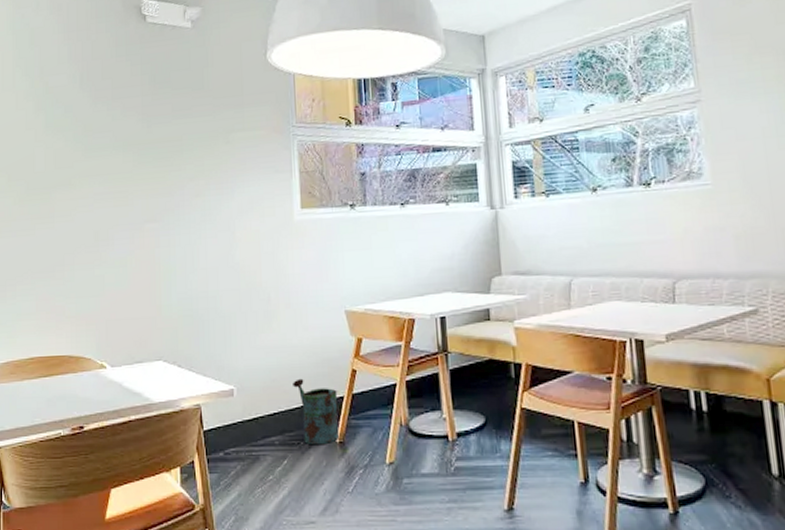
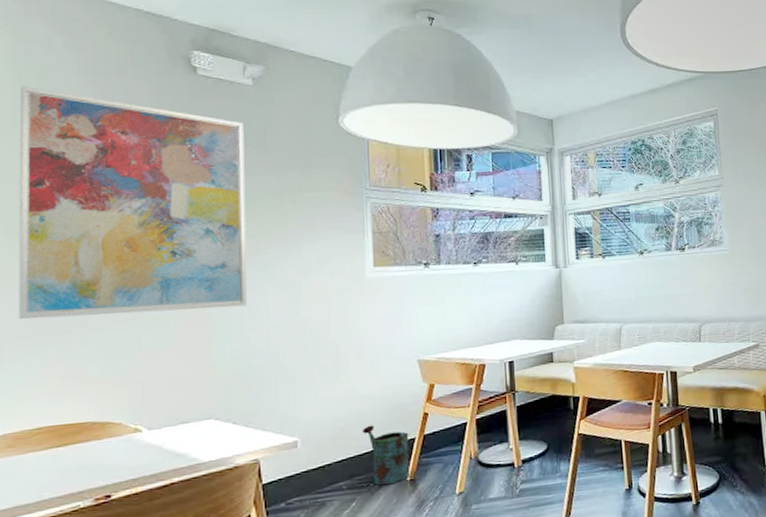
wall art: none [17,47,189,259] -> present [19,85,247,320]

